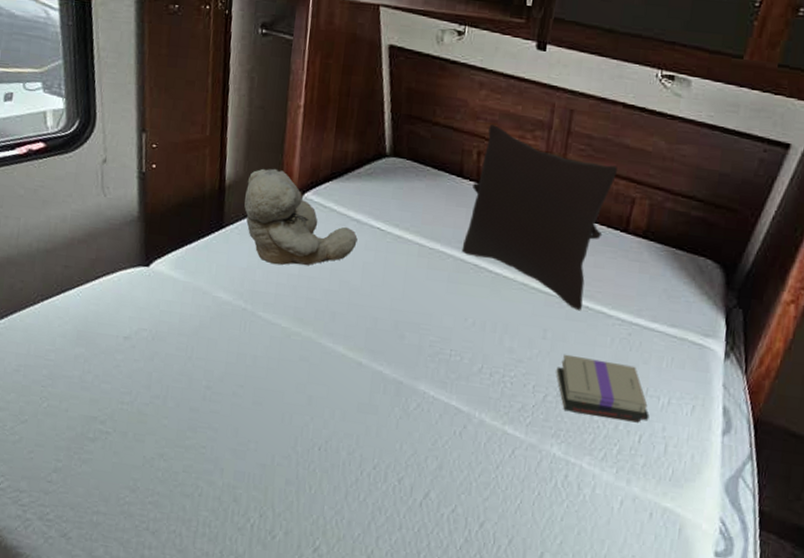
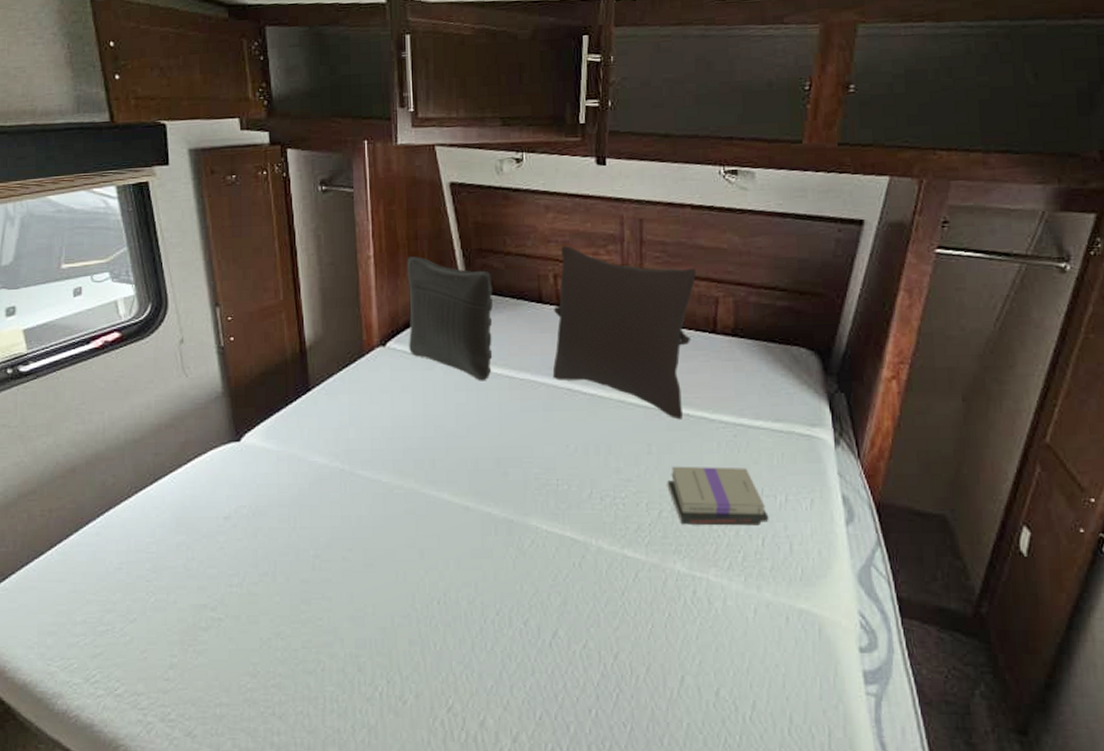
teddy bear: present [244,168,358,265] -> none [327,322,446,420]
pillow: none [325,111,417,245] -> present [407,255,493,381]

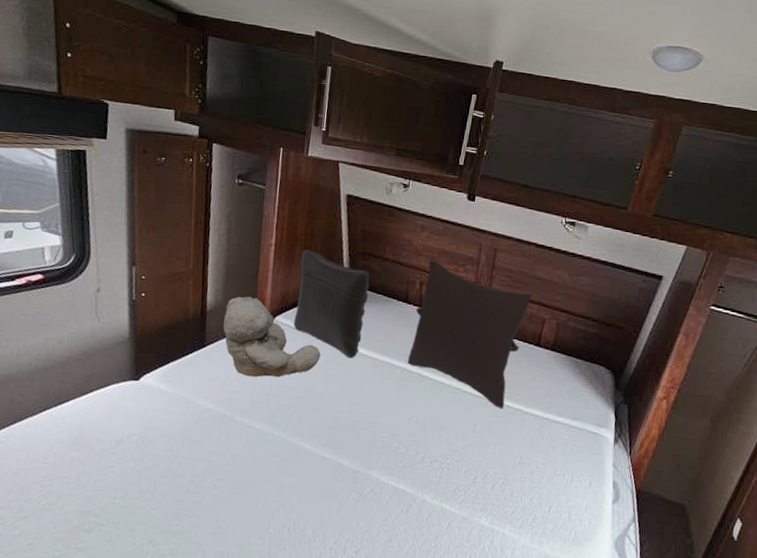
teddy bear: none [327,322,446,420] -> present [223,296,321,377]
books: present [667,466,769,526] -> none [483,444,557,497]

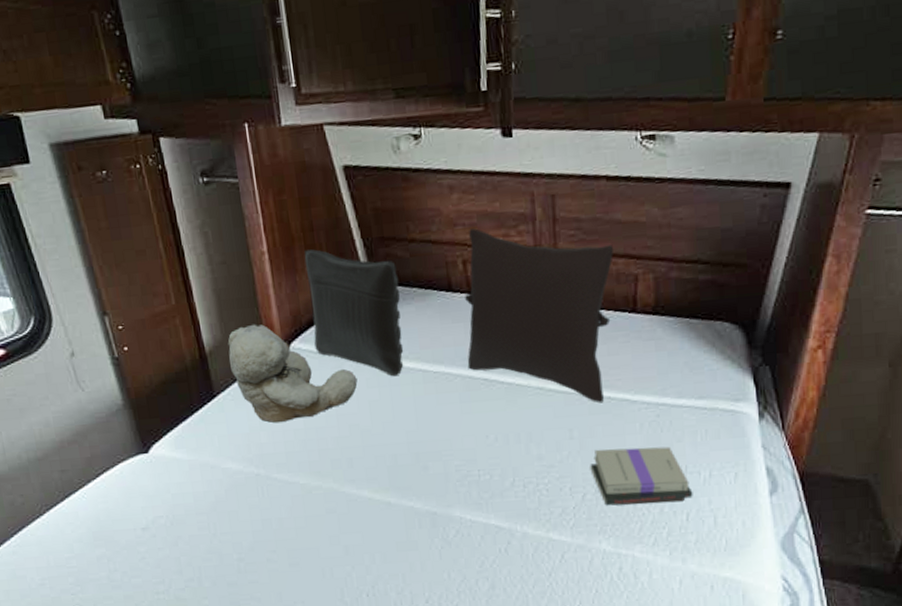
books: none [483,444,557,497] -> present [590,446,693,506]

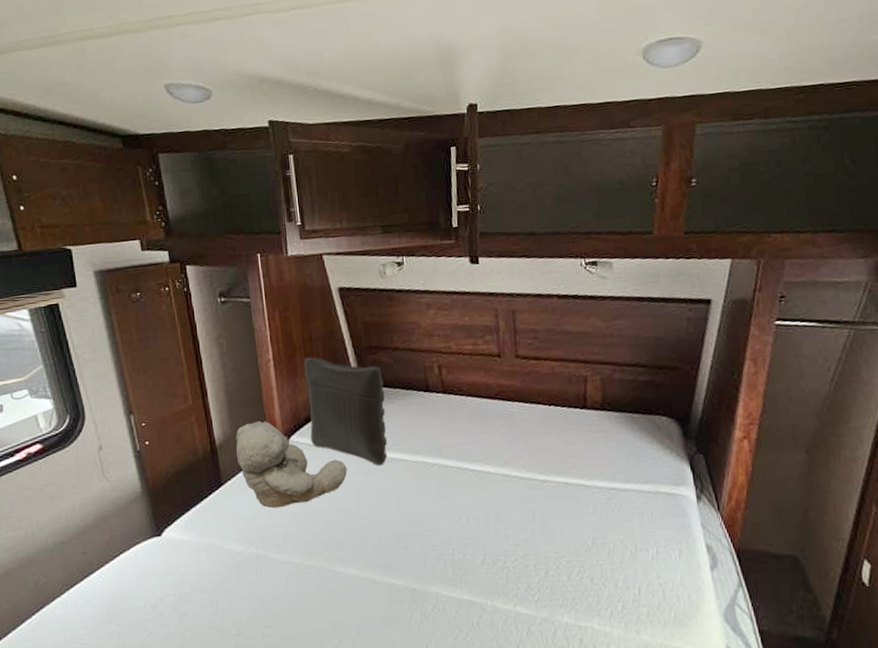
pillow: present [465,228,613,403] -> none [440,338,566,488]
books: present [590,446,693,506] -> none [551,526,643,581]

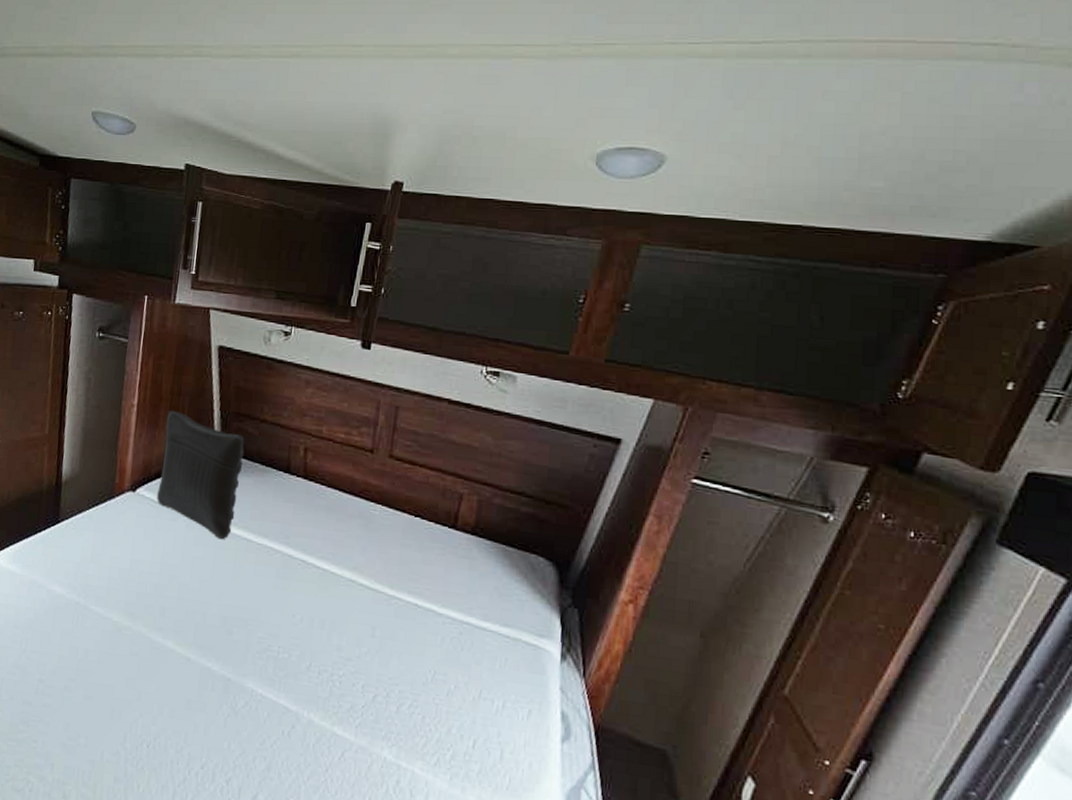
teddy bear: present [235,420,347,508] -> none [79,465,187,560]

